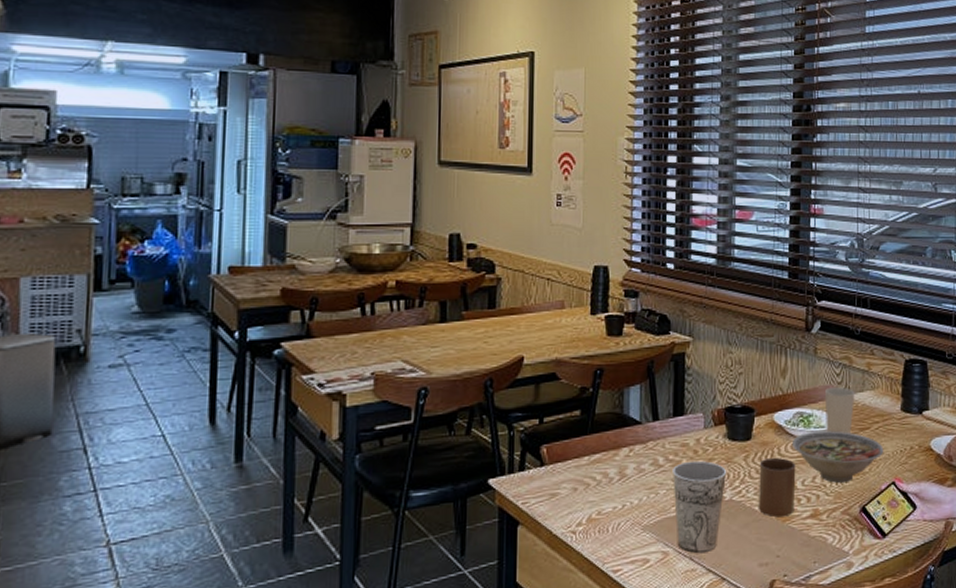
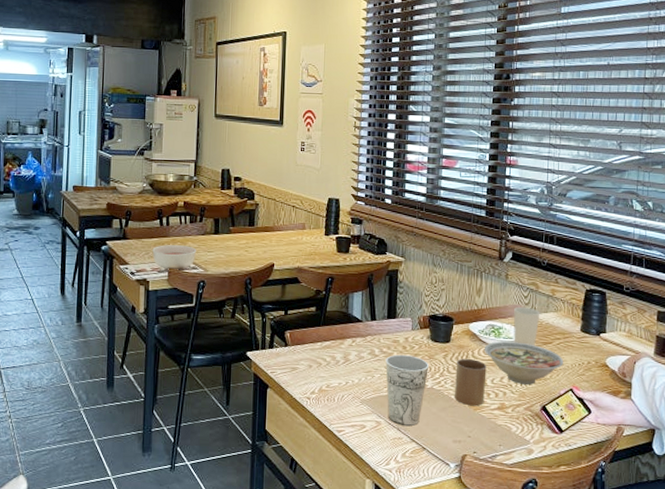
bowl: none [350,341,416,380] -> present [152,245,197,273]

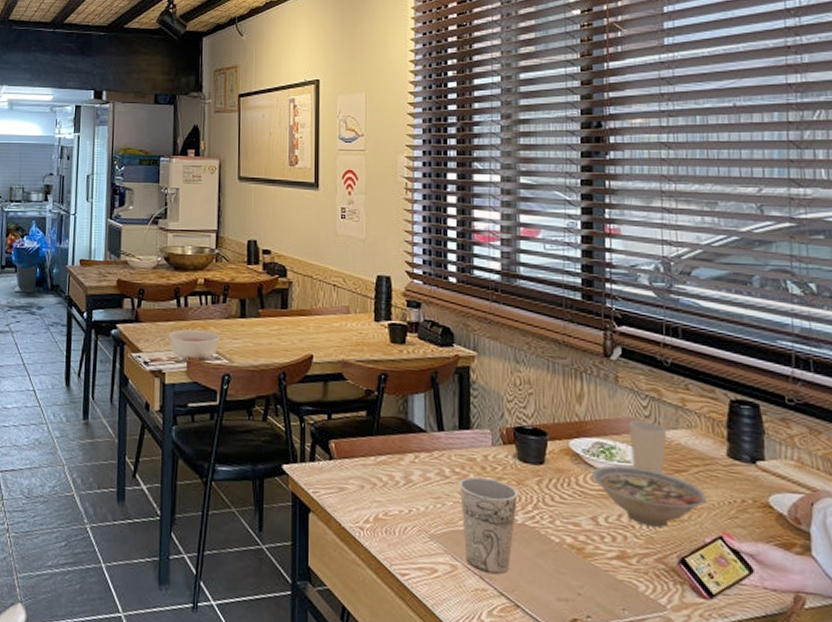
cup: present [454,358,487,406] -> none [554,486,598,552]

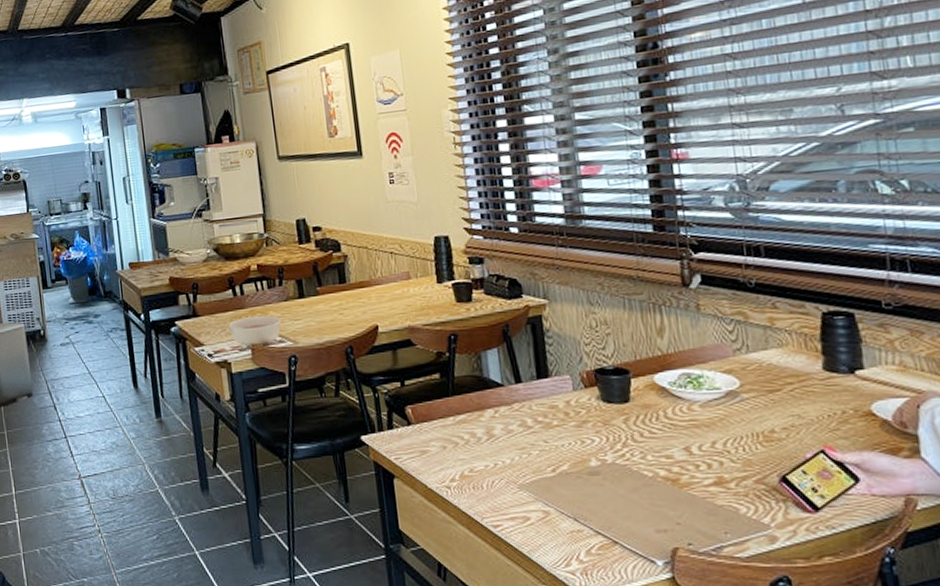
cup: present [460,476,517,574] -> none [543,422,605,514]
soup bowl: present [591,465,707,527] -> none [680,393,805,449]
cup: present [628,420,667,474] -> none [715,345,757,397]

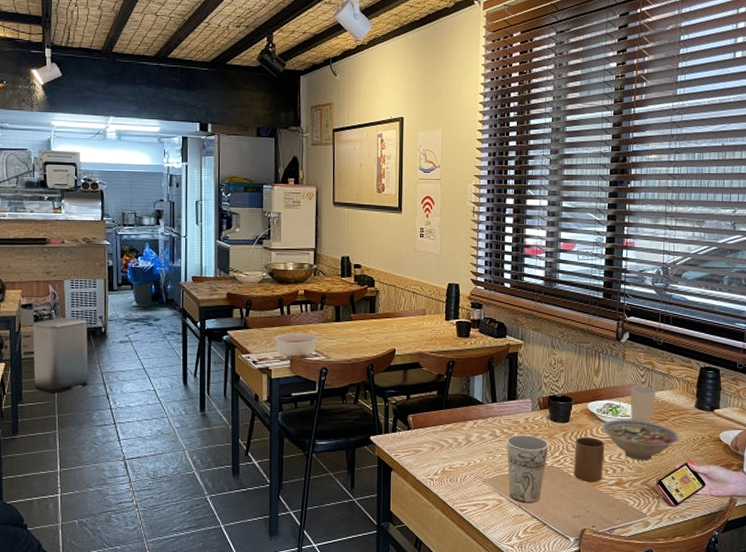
cup: none [543,422,605,514] -> present [506,434,548,503]
cup: none [642,420,693,483] -> present [573,436,605,483]
soup bowl: none [680,393,805,449] -> present [602,419,679,460]
cup: none [715,345,757,397] -> present [630,386,656,423]

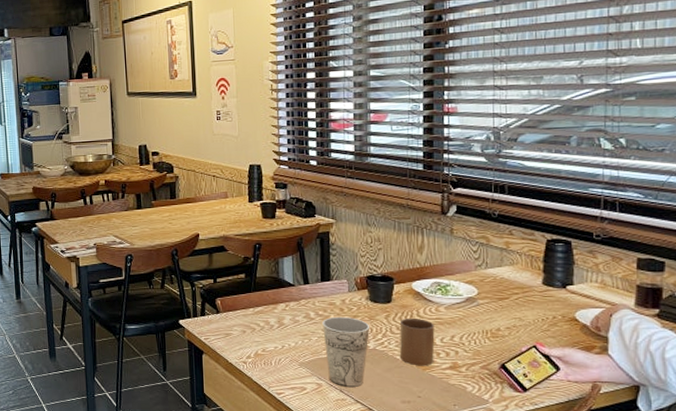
bowl: present [274,333,318,360] -> none [79,222,122,248]
soup bowl: present [602,419,679,460] -> none [430,299,524,342]
cup: present [630,386,656,423] -> none [461,263,493,303]

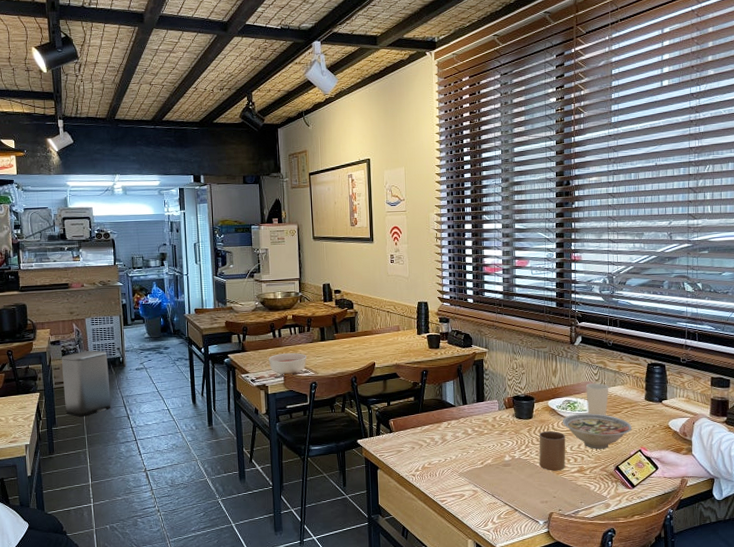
bowl: none [79,222,122,248] -> present [268,353,307,377]
cup: present [322,316,369,387] -> none [478,431,515,492]
soup bowl: none [430,299,524,342] -> present [562,413,632,449]
cup: none [461,263,493,303] -> present [585,383,609,416]

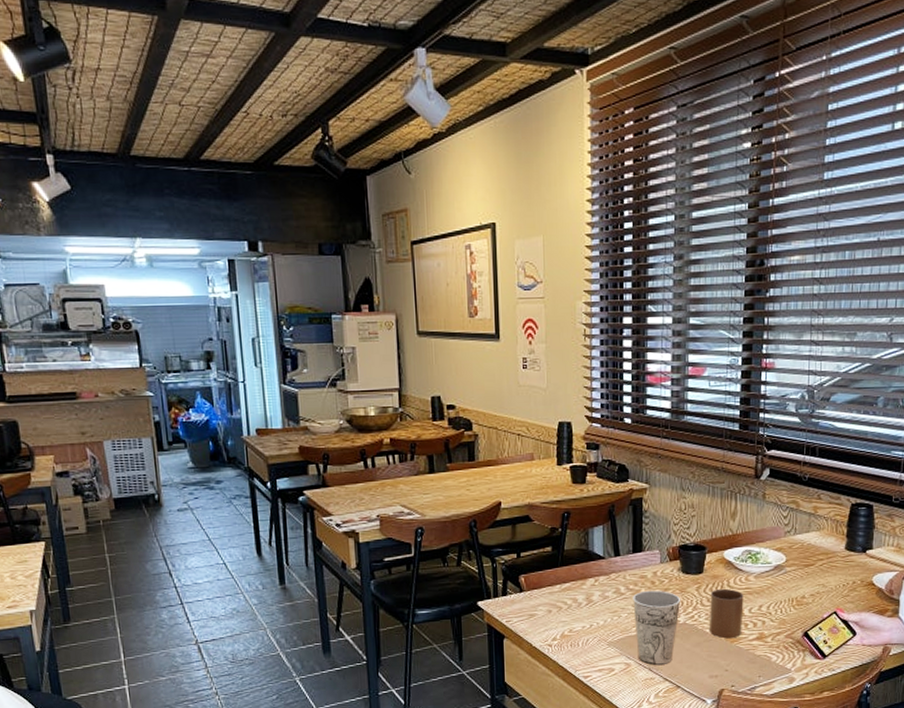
pedal bin: present [61,350,111,417] -> none [72,484,146,573]
bowl: present [268,353,307,377] -> none [358,489,411,521]
cup: none [478,431,515,492] -> present [633,590,680,665]
soup bowl: present [562,413,632,449] -> none [740,566,827,611]
cup: present [585,383,609,416] -> none [771,528,801,570]

